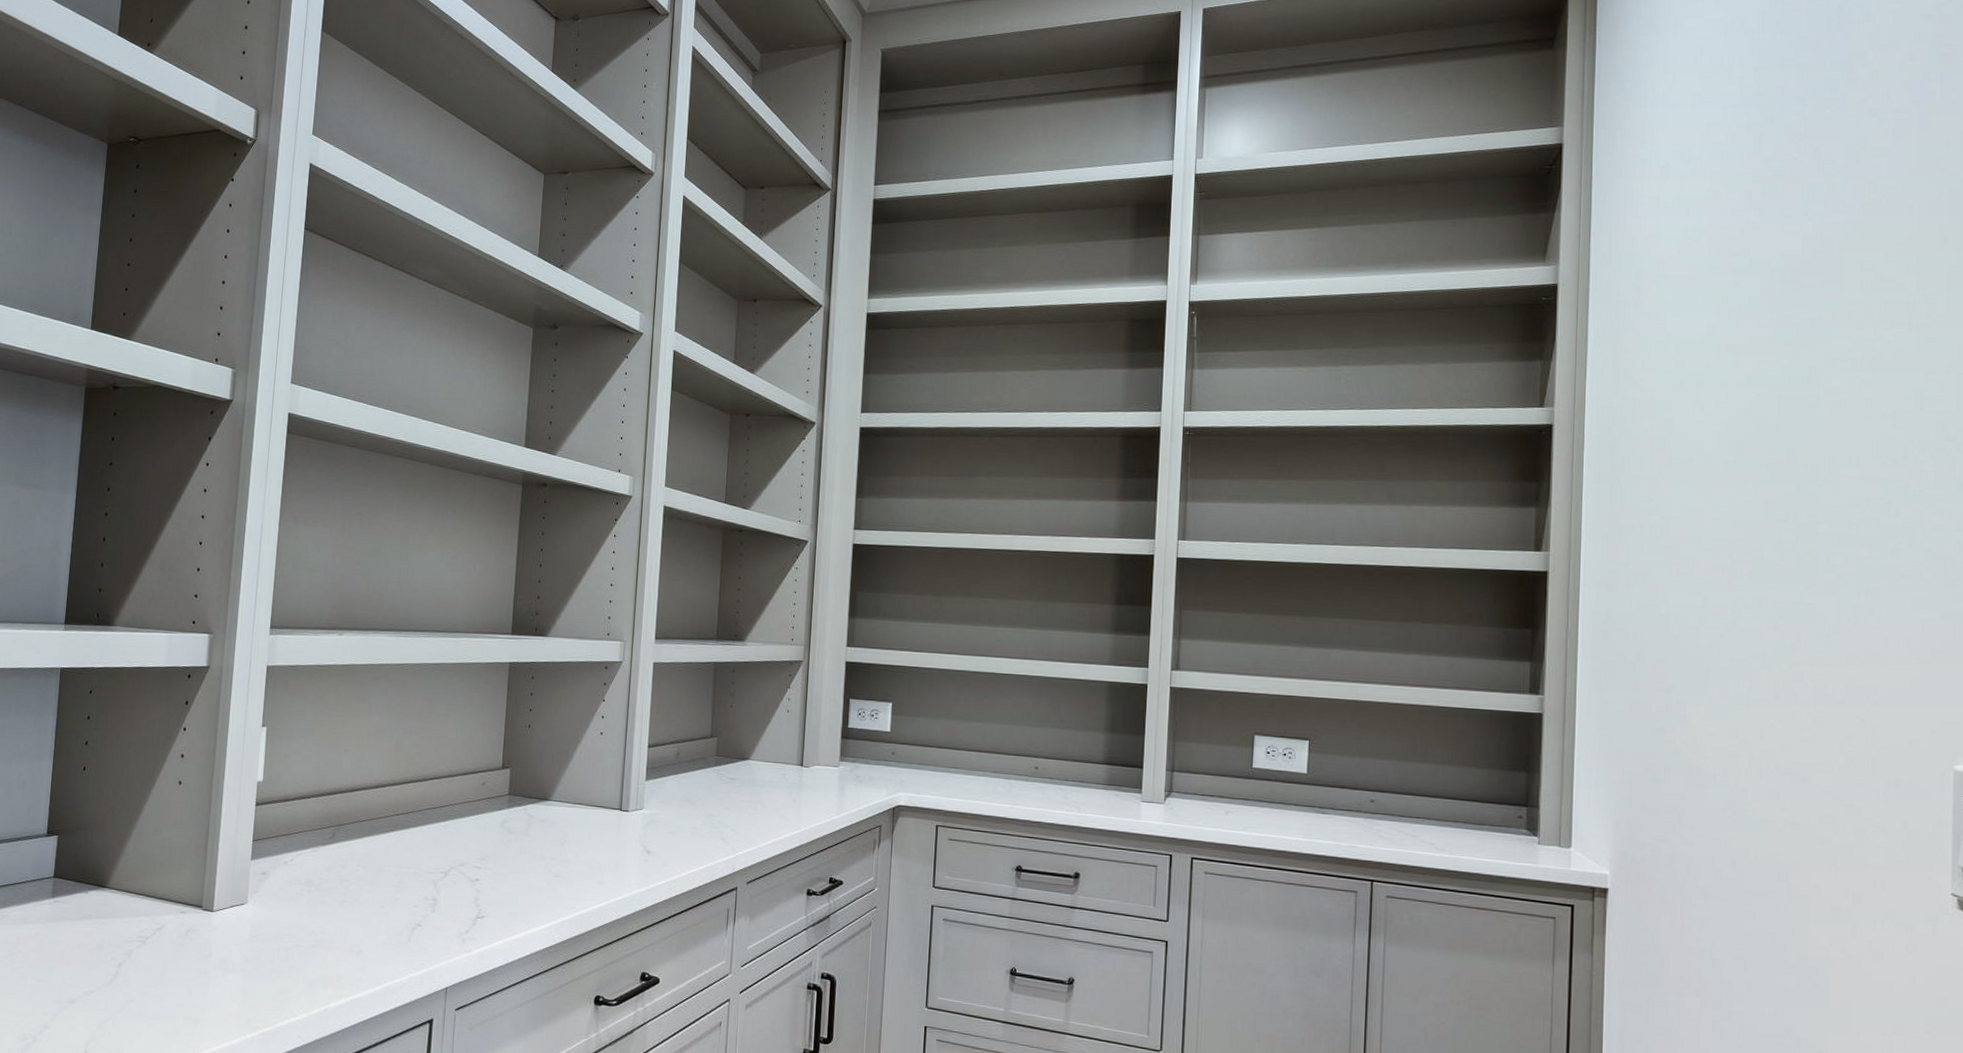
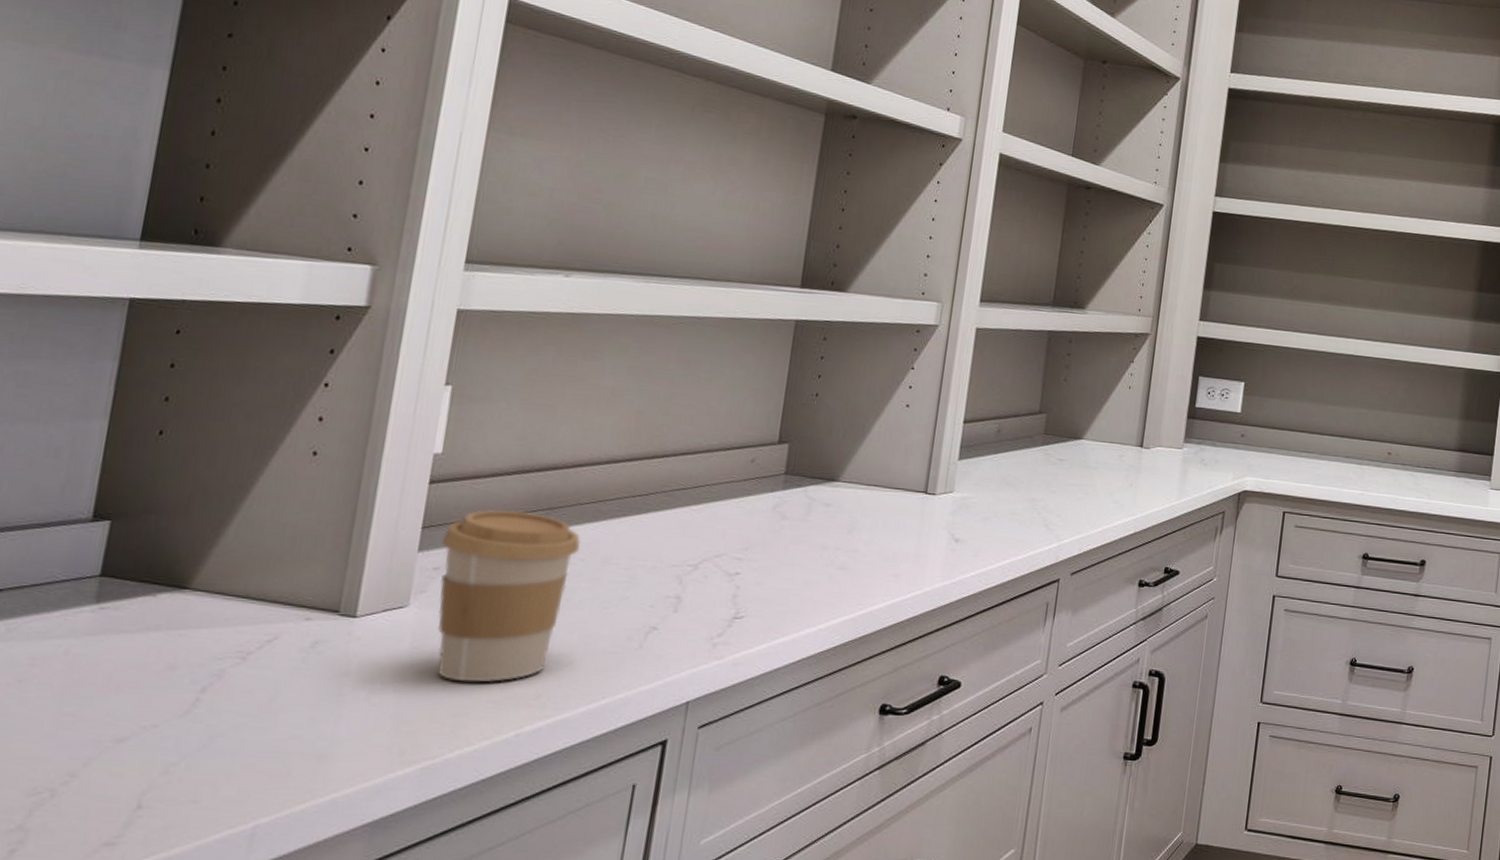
coffee cup: none [266,826,362,966] -> present [438,509,581,683]

